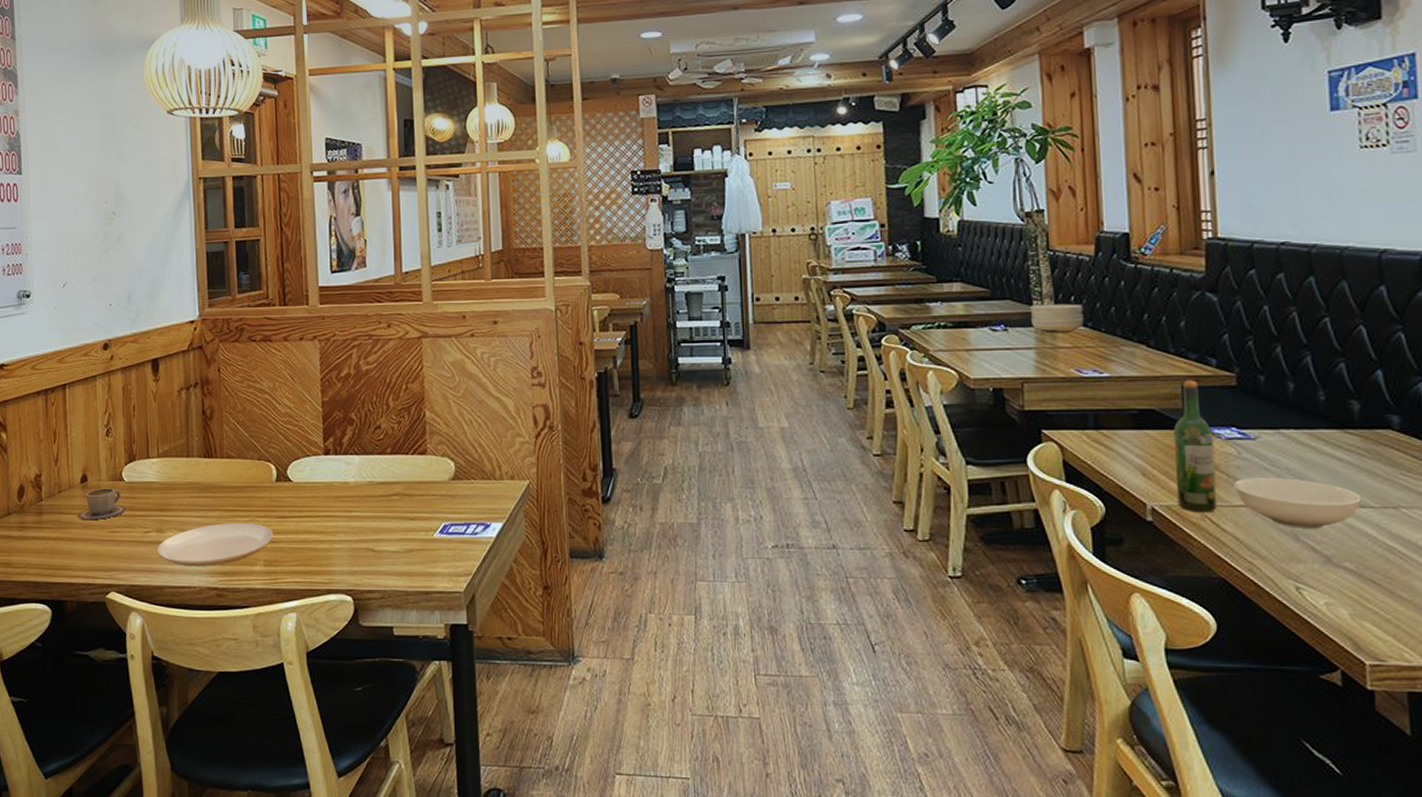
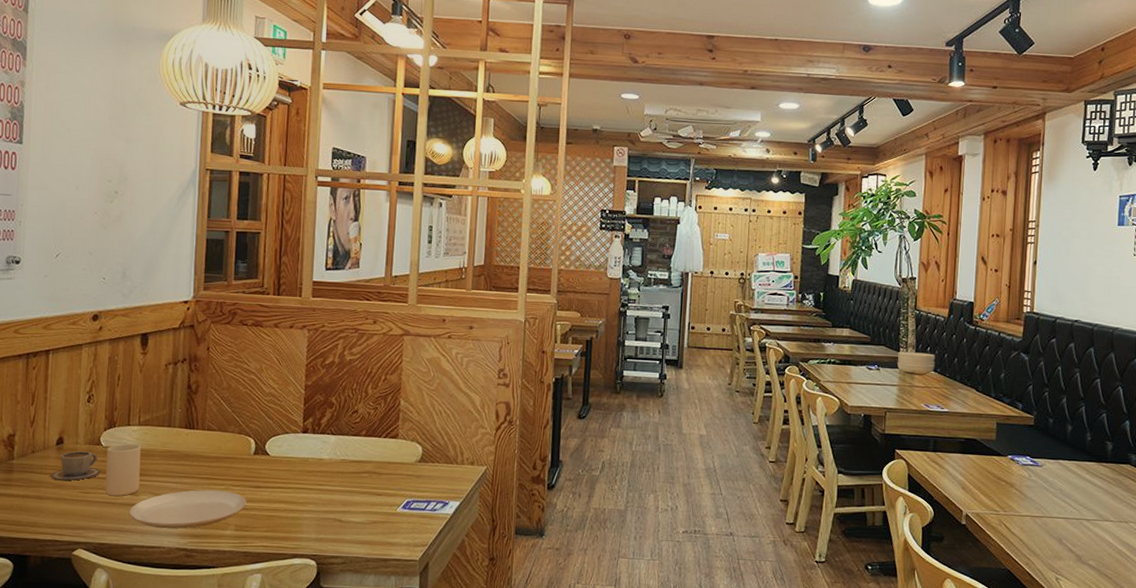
cup: none [129,478,164,535] -> present [105,443,142,497]
wine bottle: present [1173,380,1218,513] -> none [984,418,1014,520]
bowl: present [1234,478,1361,529] -> none [1024,495,1106,535]

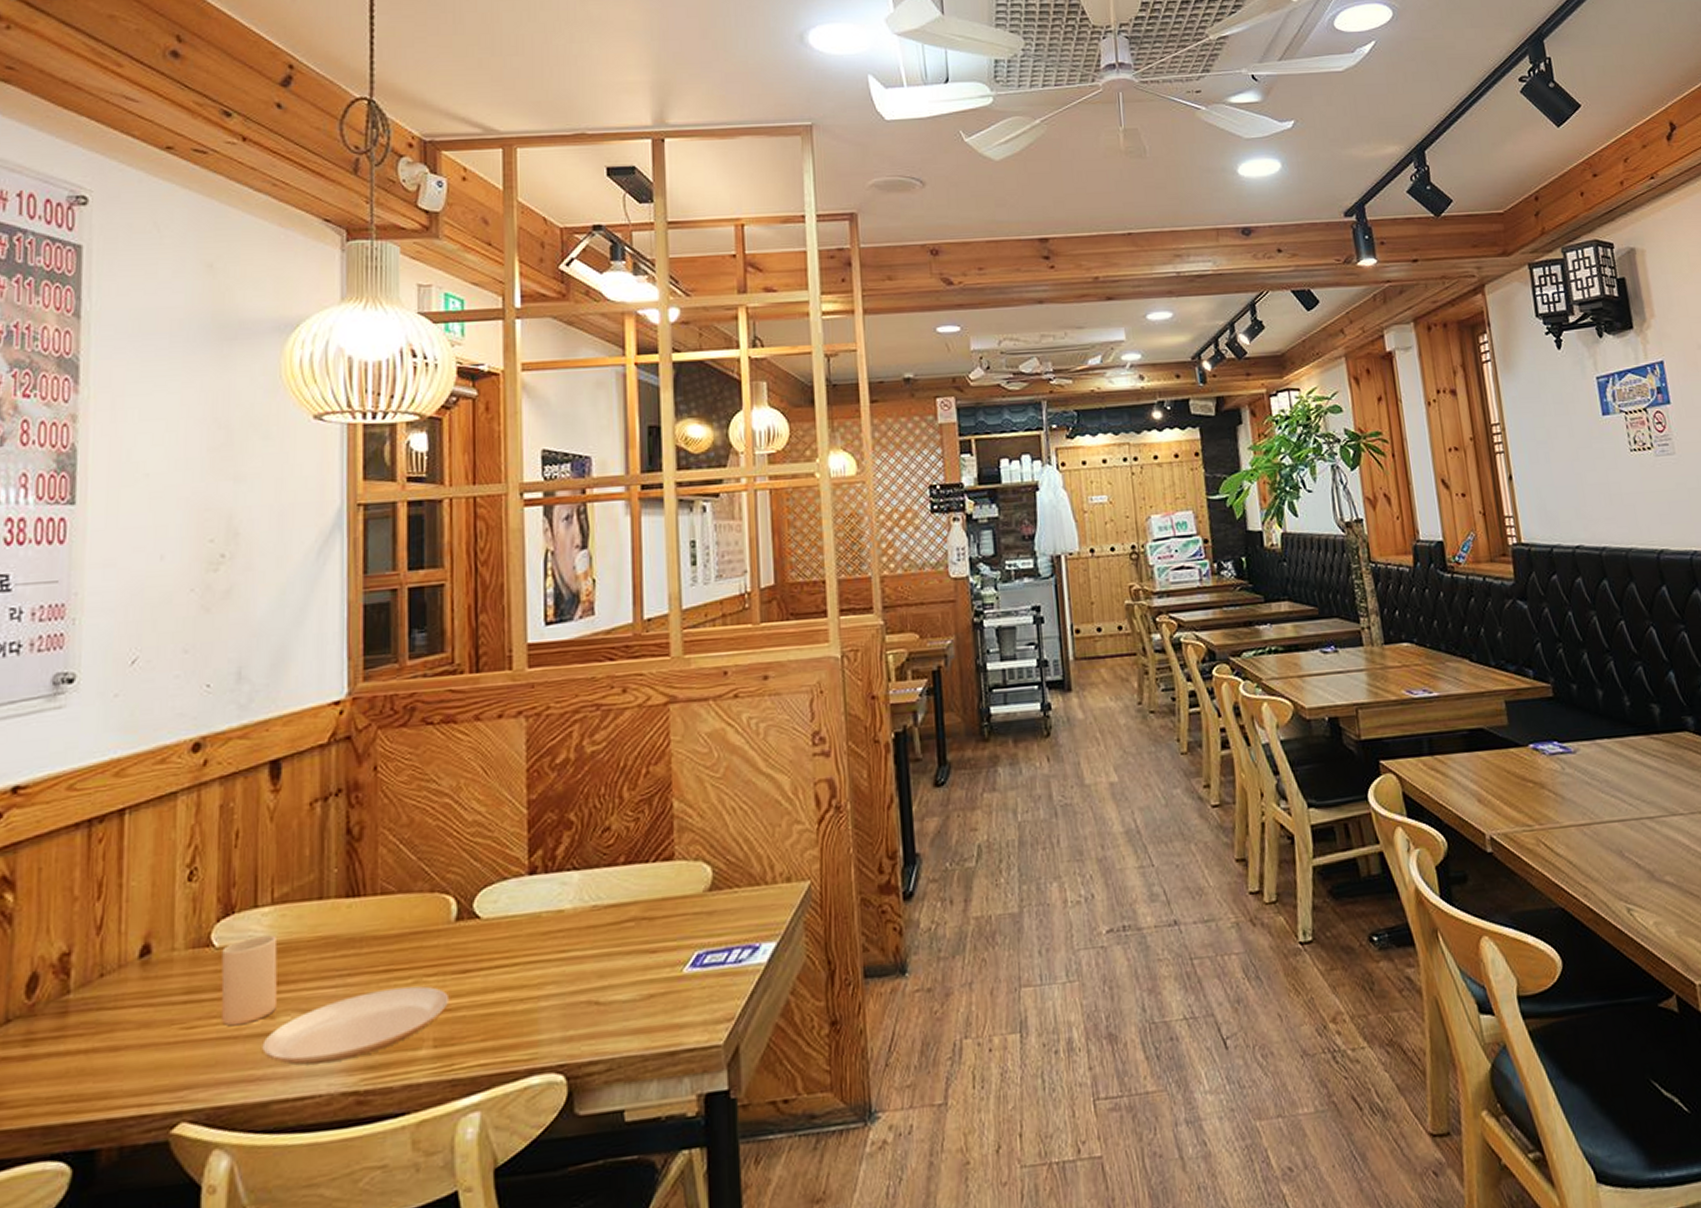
cup: present [50,451,101,481] -> none [130,960,214,1015]
bowl: present [896,351,936,376] -> none [1357,619,1410,653]

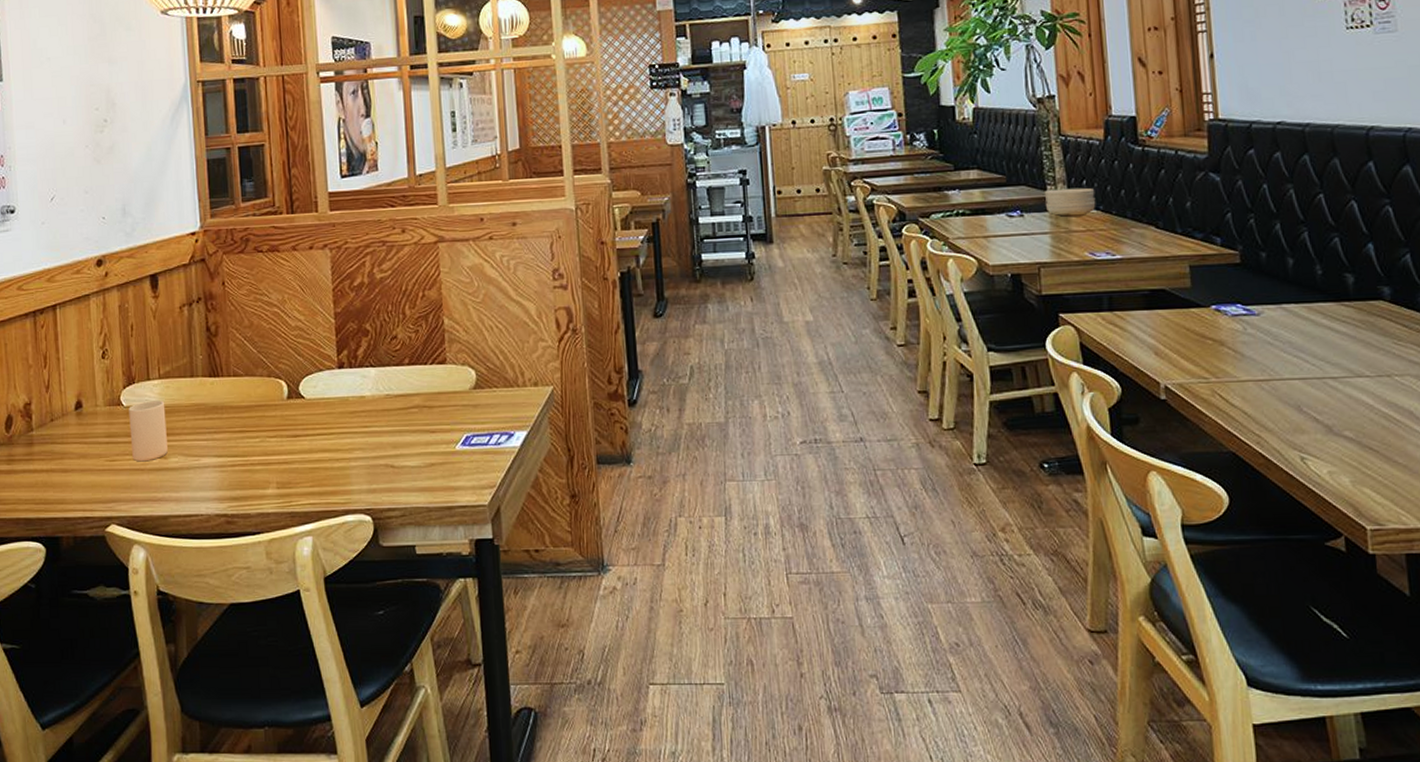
plate: present [262,986,450,1065] -> none [160,443,286,493]
bowl: none [1357,619,1410,653] -> present [1044,187,1096,218]

